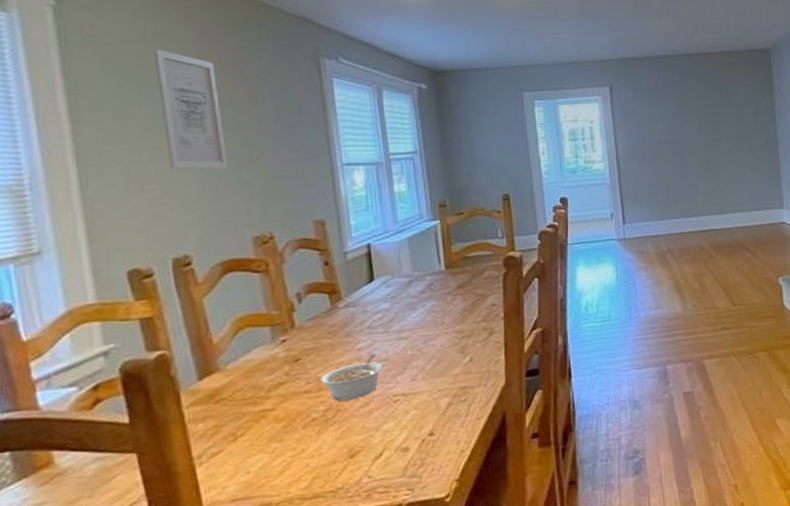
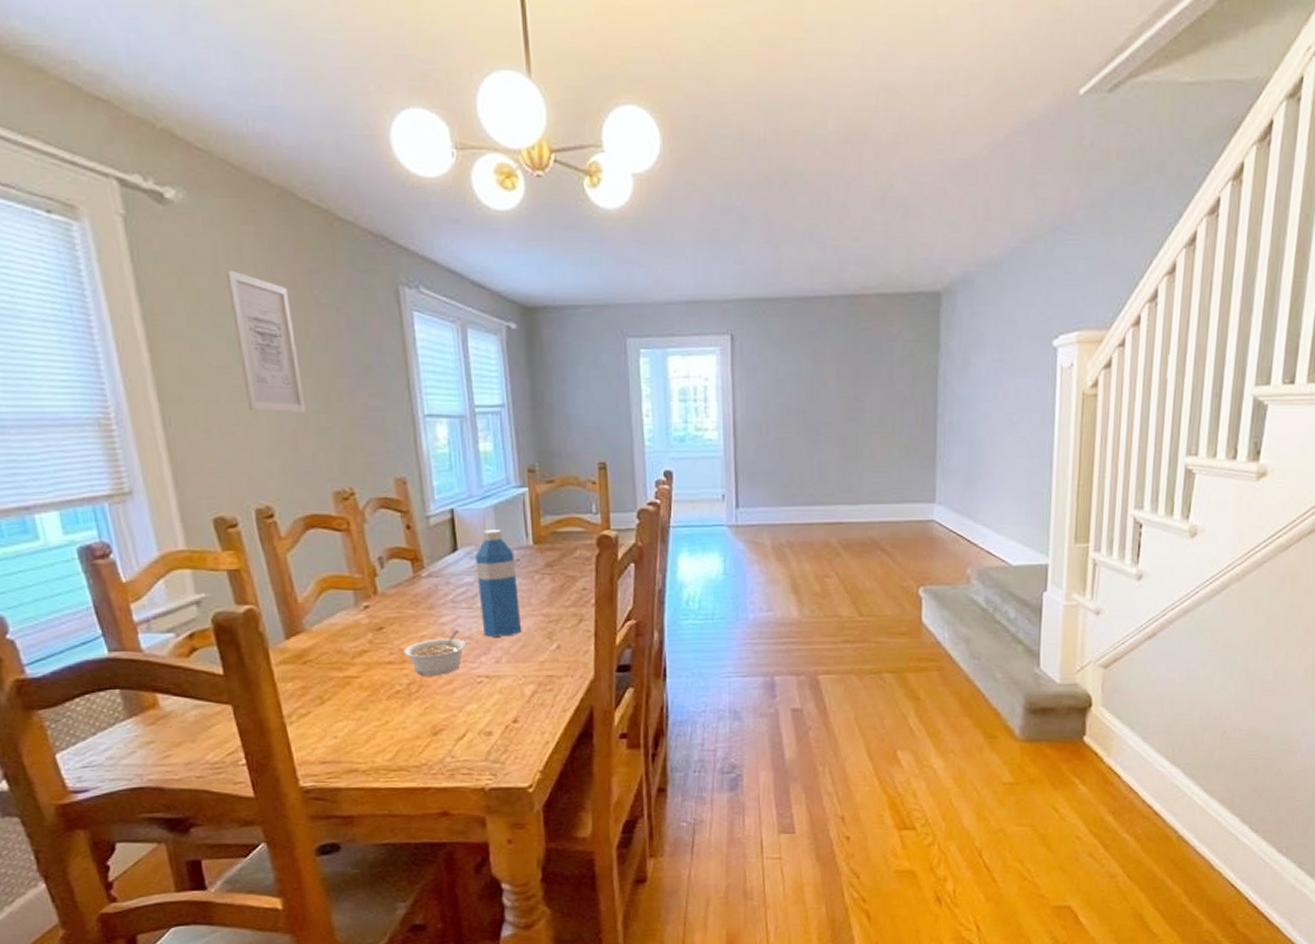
water bottle: none [391,259,436,357] -> present [475,530,522,637]

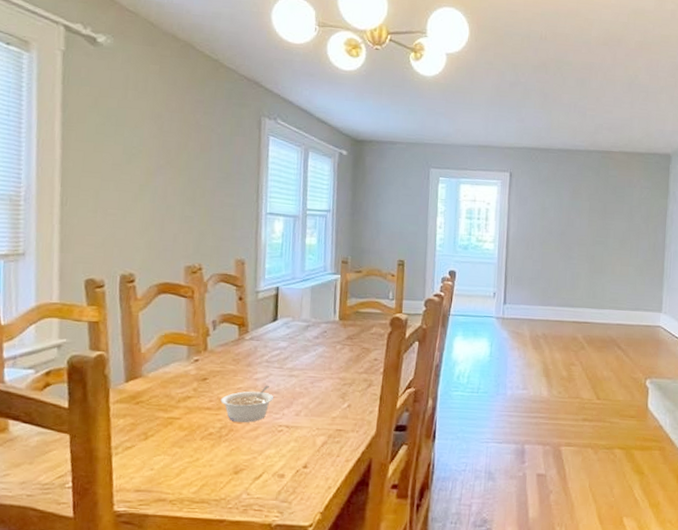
wall art: present [224,269,307,413] -> none [130,94,177,204]
water bottle: present [475,530,522,637] -> none [289,306,323,394]

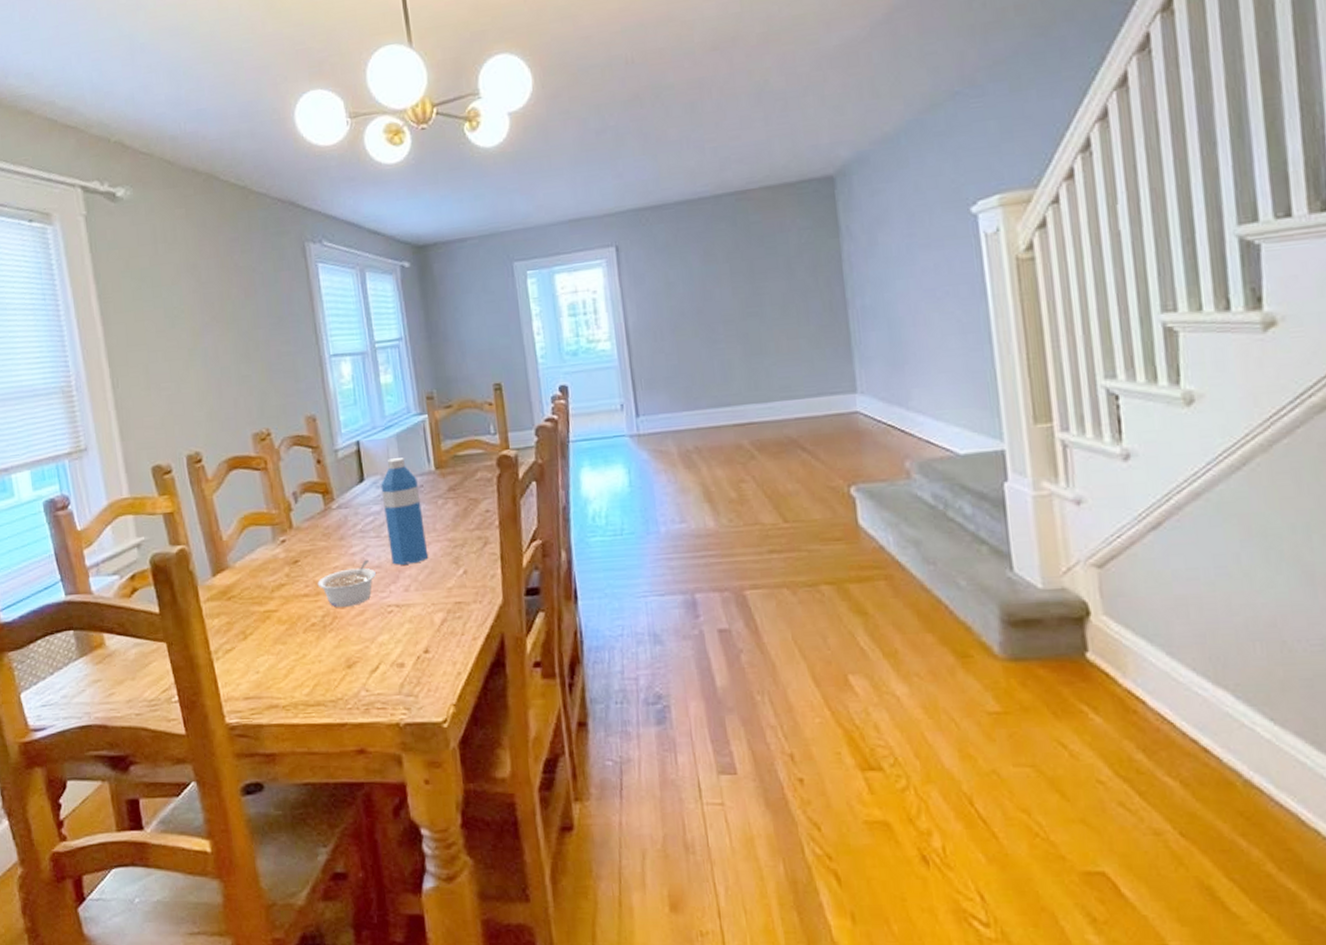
water bottle: none [289,306,323,394] -> present [380,458,429,565]

